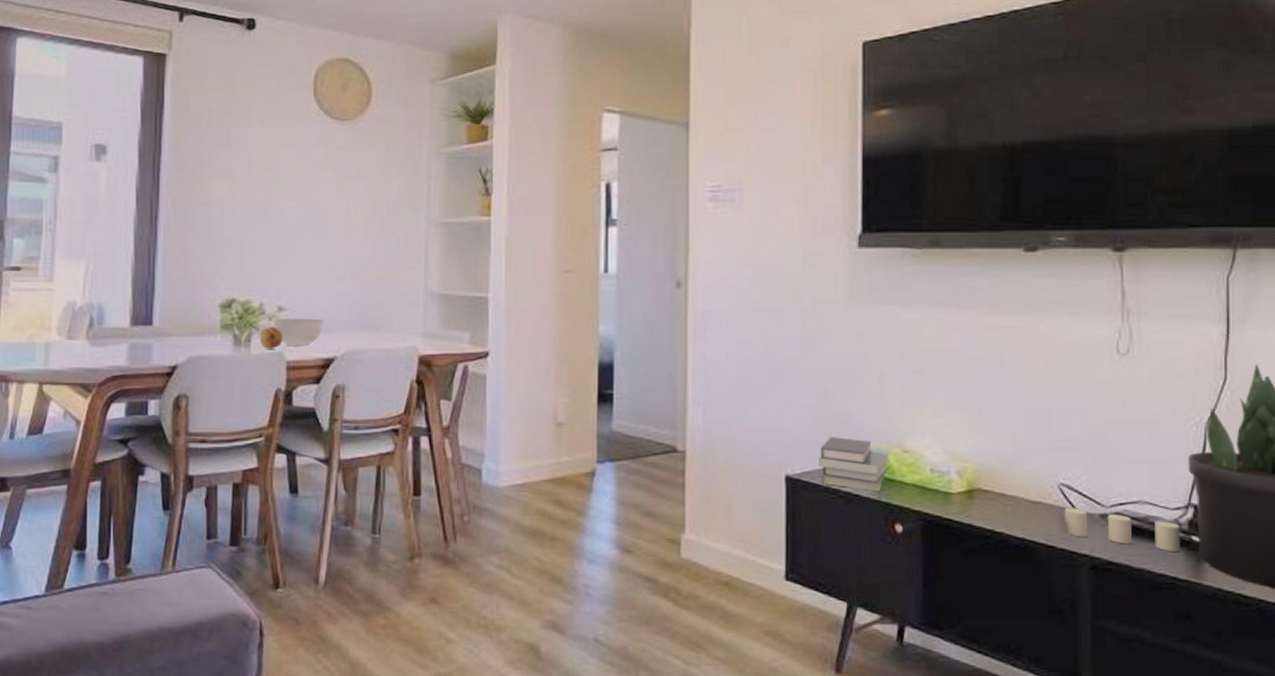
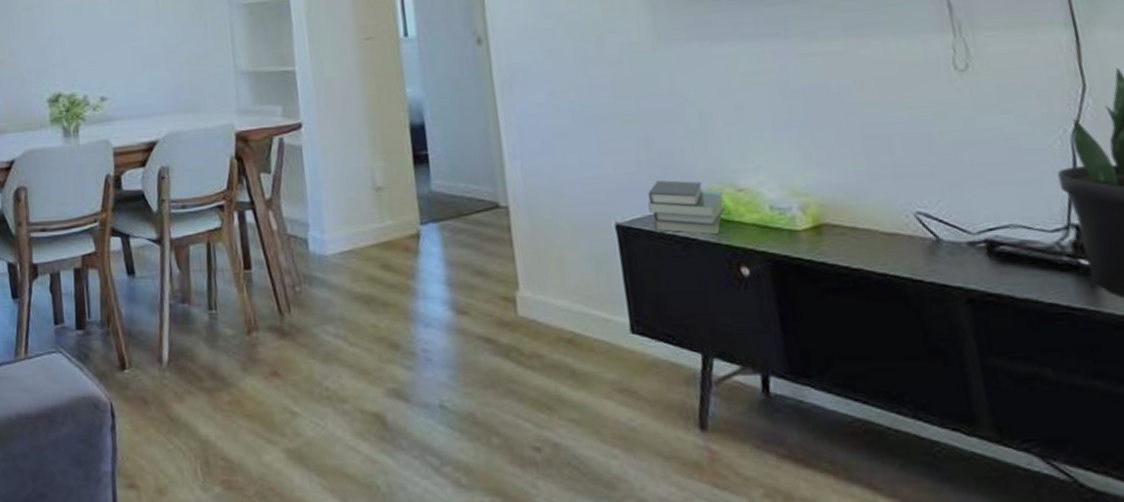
fruit: present [259,326,283,349] -> none [86,116,108,138]
bowl: present [274,318,323,347] -> none [98,105,144,134]
candle: present [1064,508,1181,553] -> none [925,237,1070,279]

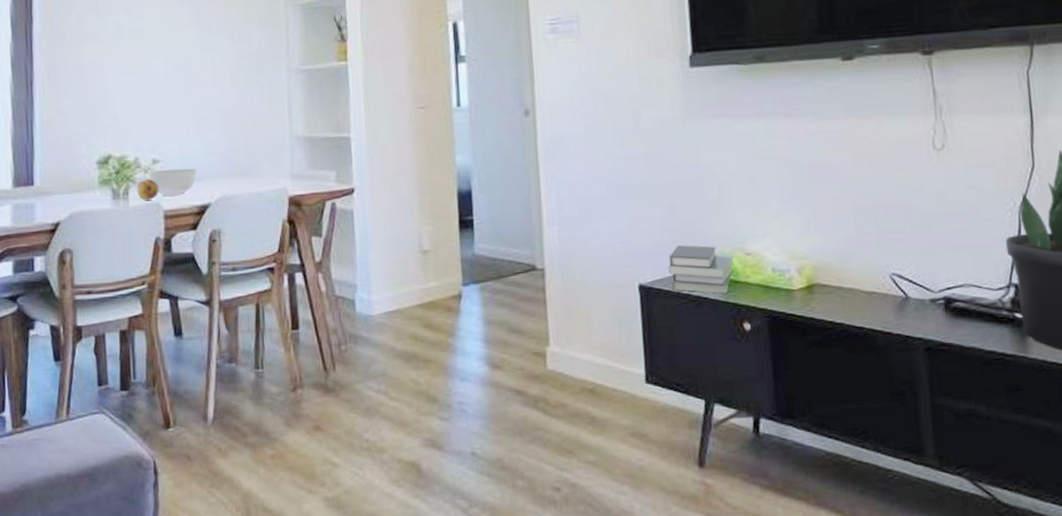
fruit: none [86,116,108,138] -> present [136,178,159,200]
bowl: none [98,105,144,134] -> present [149,168,197,197]

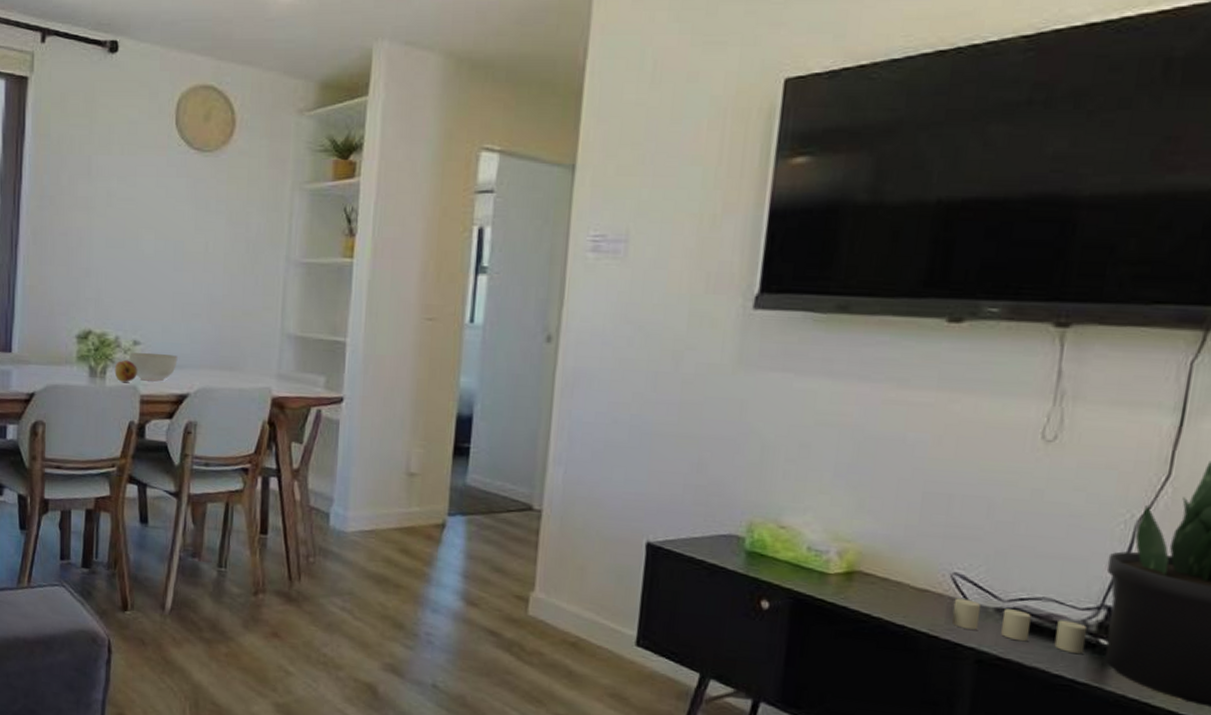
books: present [668,245,735,293] -> none [684,507,766,566]
candle: none [897,295,1006,330] -> present [951,598,1088,655]

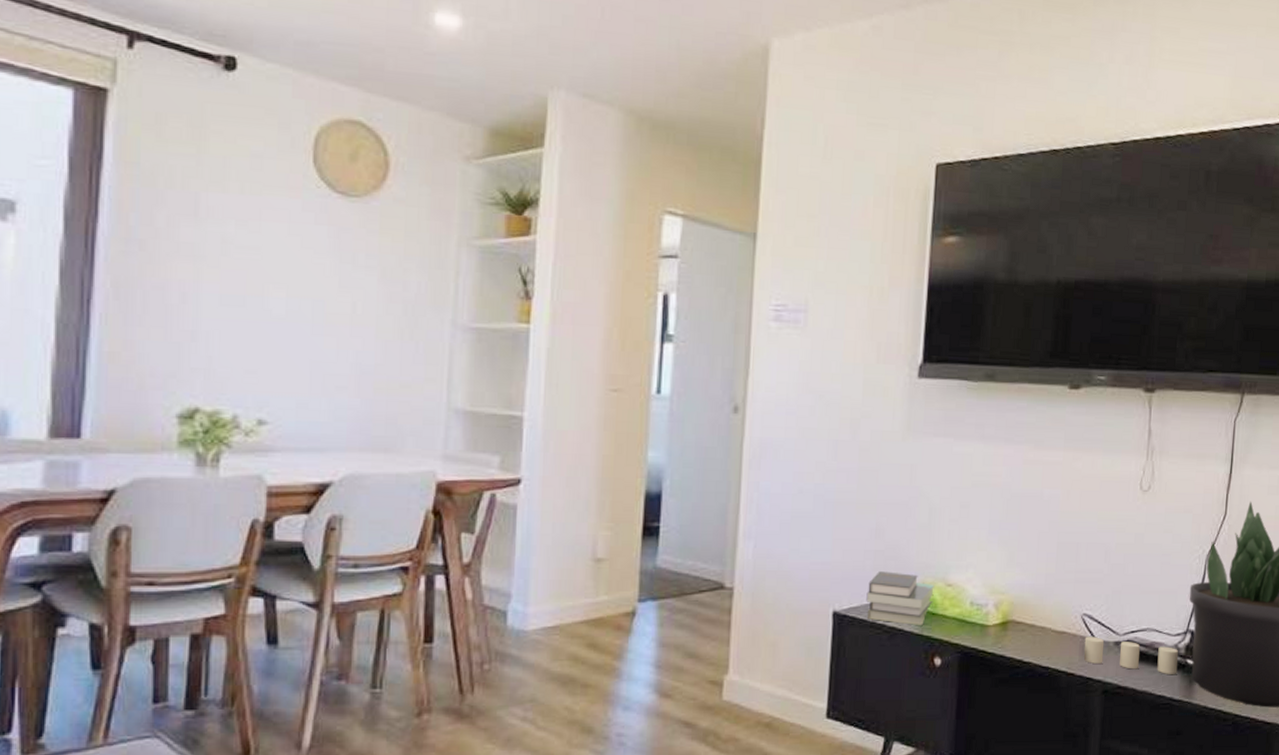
fruit: present [114,359,137,382] -> none [231,443,263,471]
bowl: present [129,352,178,382] -> none [252,434,317,469]
books: none [684,507,766,566] -> present [866,571,936,625]

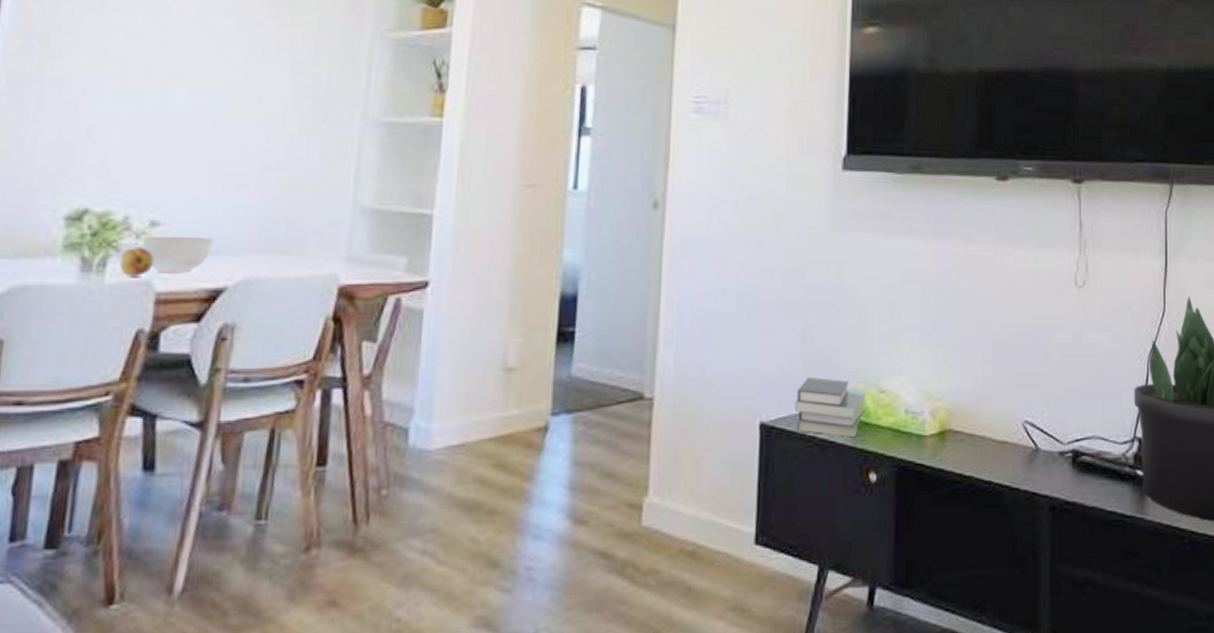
fruit: none [231,443,263,471] -> present [119,246,154,276]
bowl: none [252,434,317,469] -> present [142,236,213,274]
candle: present [1083,637,1179,675] -> none [1027,446,1127,488]

